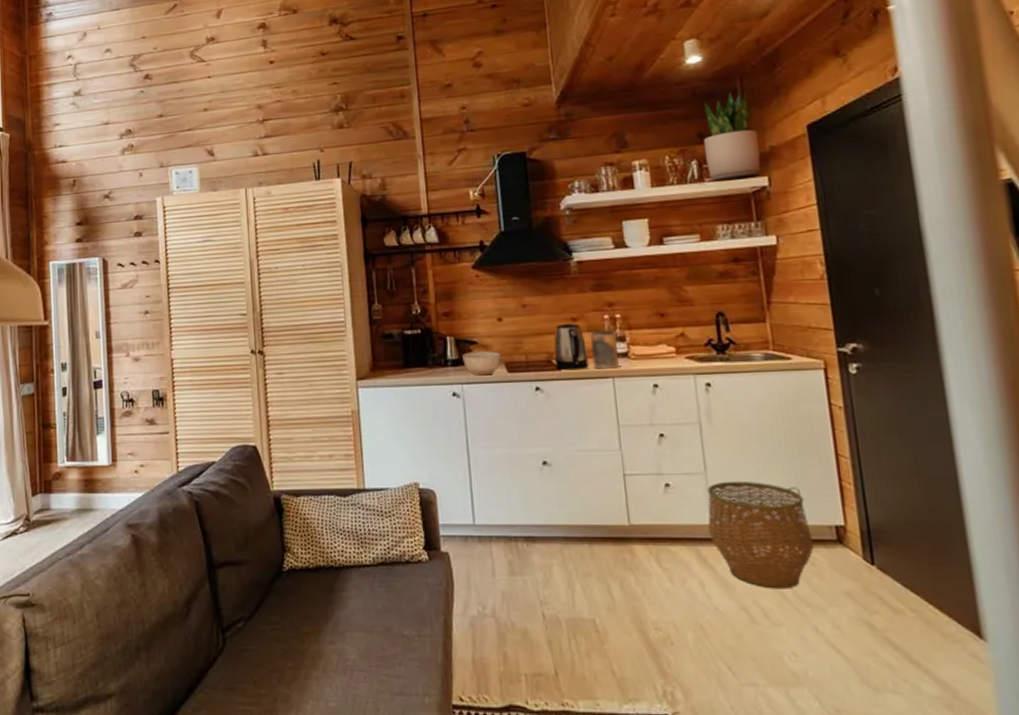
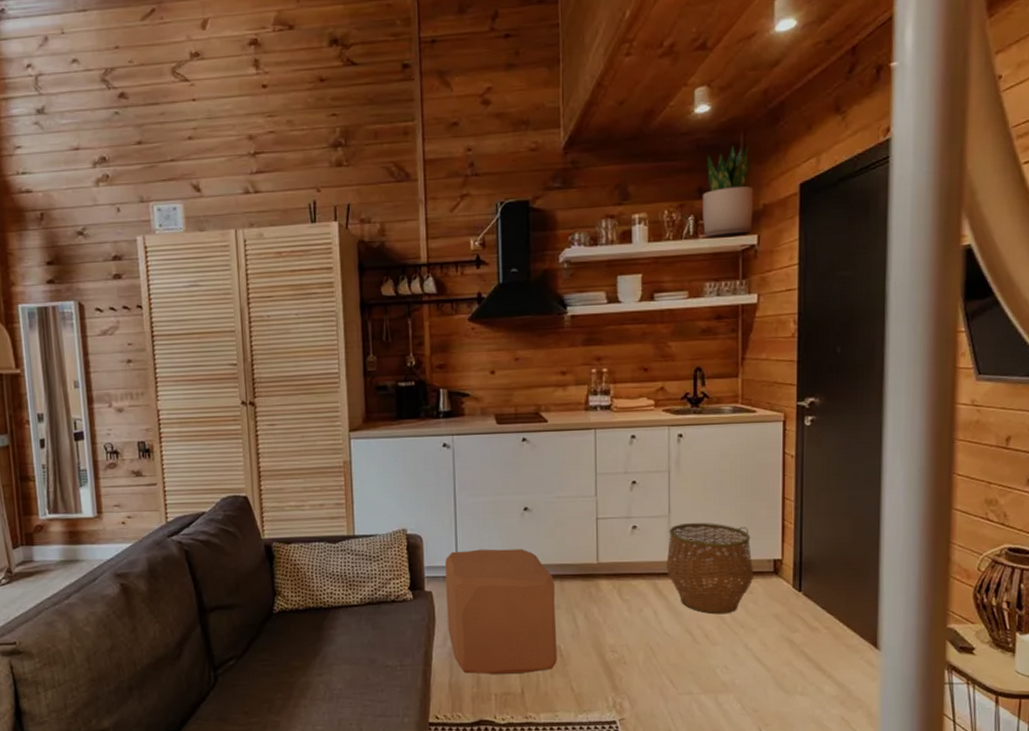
pouf: none [461,506,593,652] -> present [445,549,557,675]
bowl: present [462,351,501,376] -> none [454,403,491,427]
kettle: present [553,323,589,371] -> none [541,376,573,423]
jar: present [590,329,620,369] -> none [577,383,603,421]

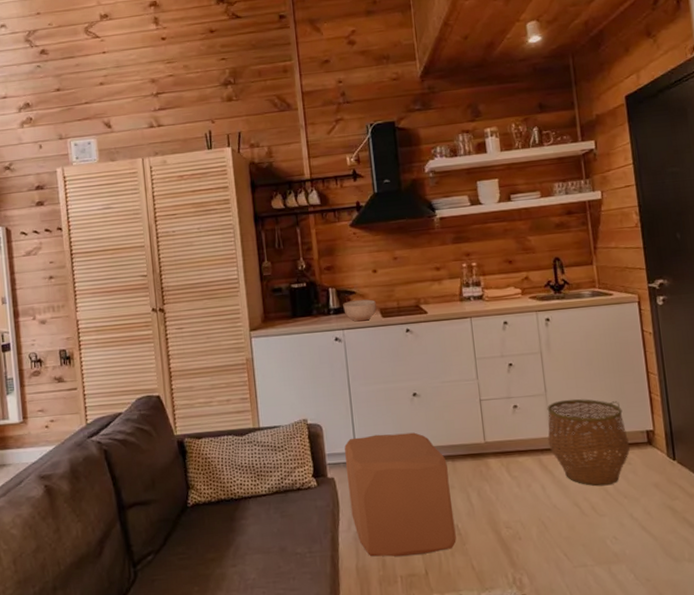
bowl: none [454,403,491,427] -> present [343,299,377,322]
planter: present [703,144,753,240] -> none [543,66,589,147]

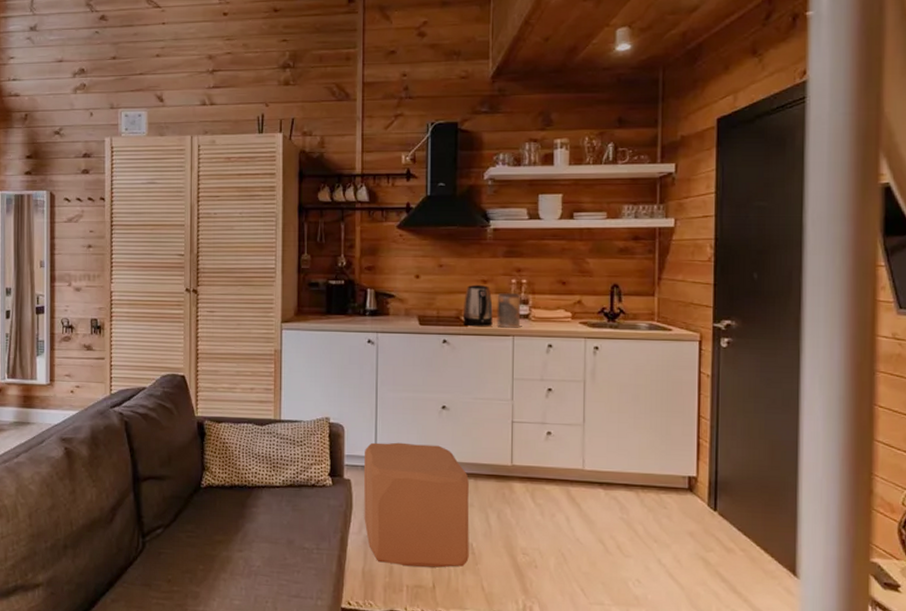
bowl: present [343,299,377,322] -> none [380,304,415,326]
kettle: none [420,272,450,314] -> present [462,284,493,327]
jar: none [451,276,476,311] -> present [496,292,521,328]
basket: present [547,399,630,486] -> none [580,433,667,527]

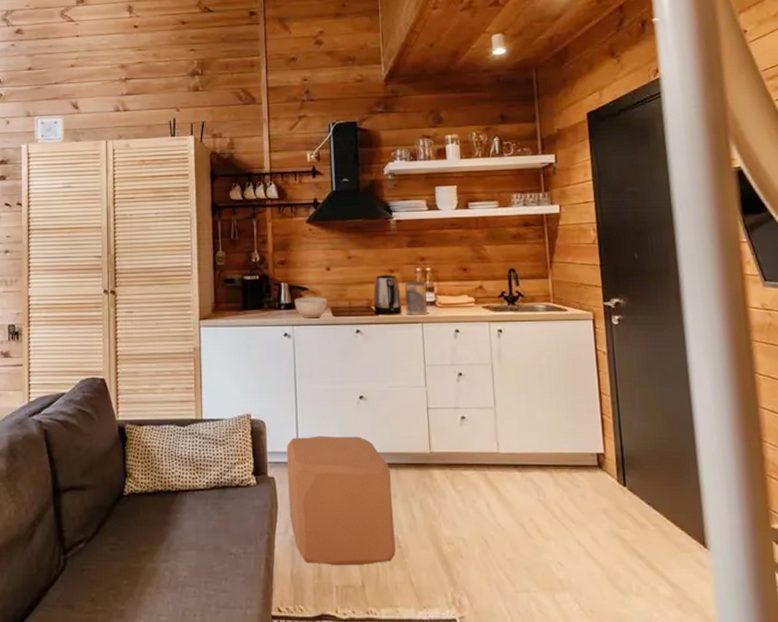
bowl: none [380,304,415,326] -> present [294,297,328,319]

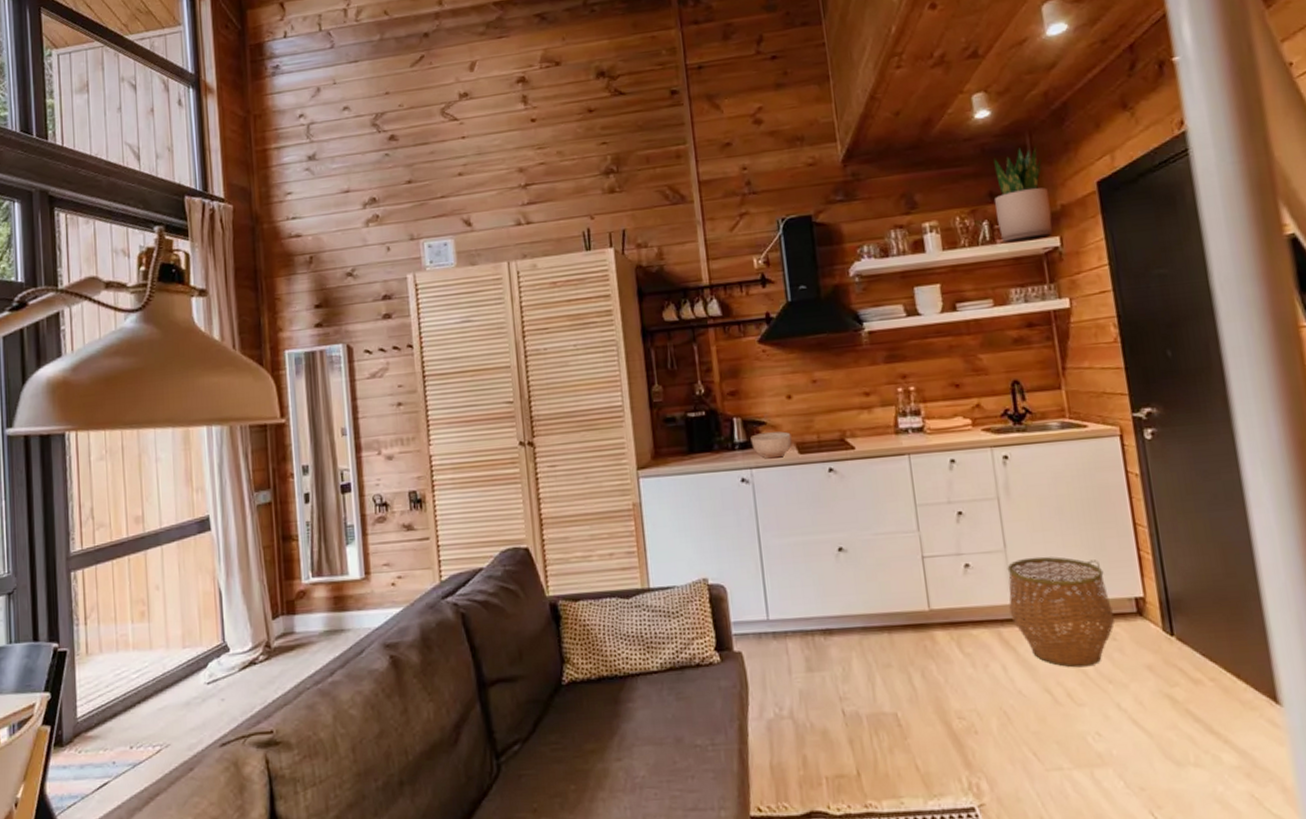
pouf: present [287,435,396,566] -> none [754,596,896,753]
kettle: present [373,274,402,316] -> none [846,397,884,449]
jar: present [404,280,428,315] -> none [883,403,915,446]
basket: none [495,414,579,508] -> present [1007,556,1114,668]
planter: none [505,80,550,158] -> present [994,146,1053,244]

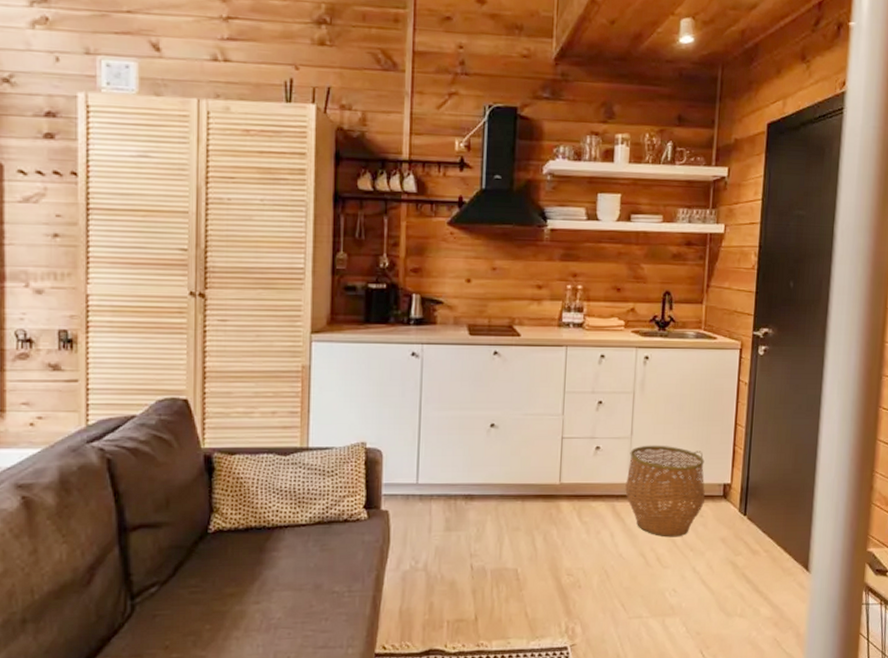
bowl: present [750,431,792,459] -> none [426,312,465,337]
planter: present [994,146,1053,244] -> none [680,79,727,168]

